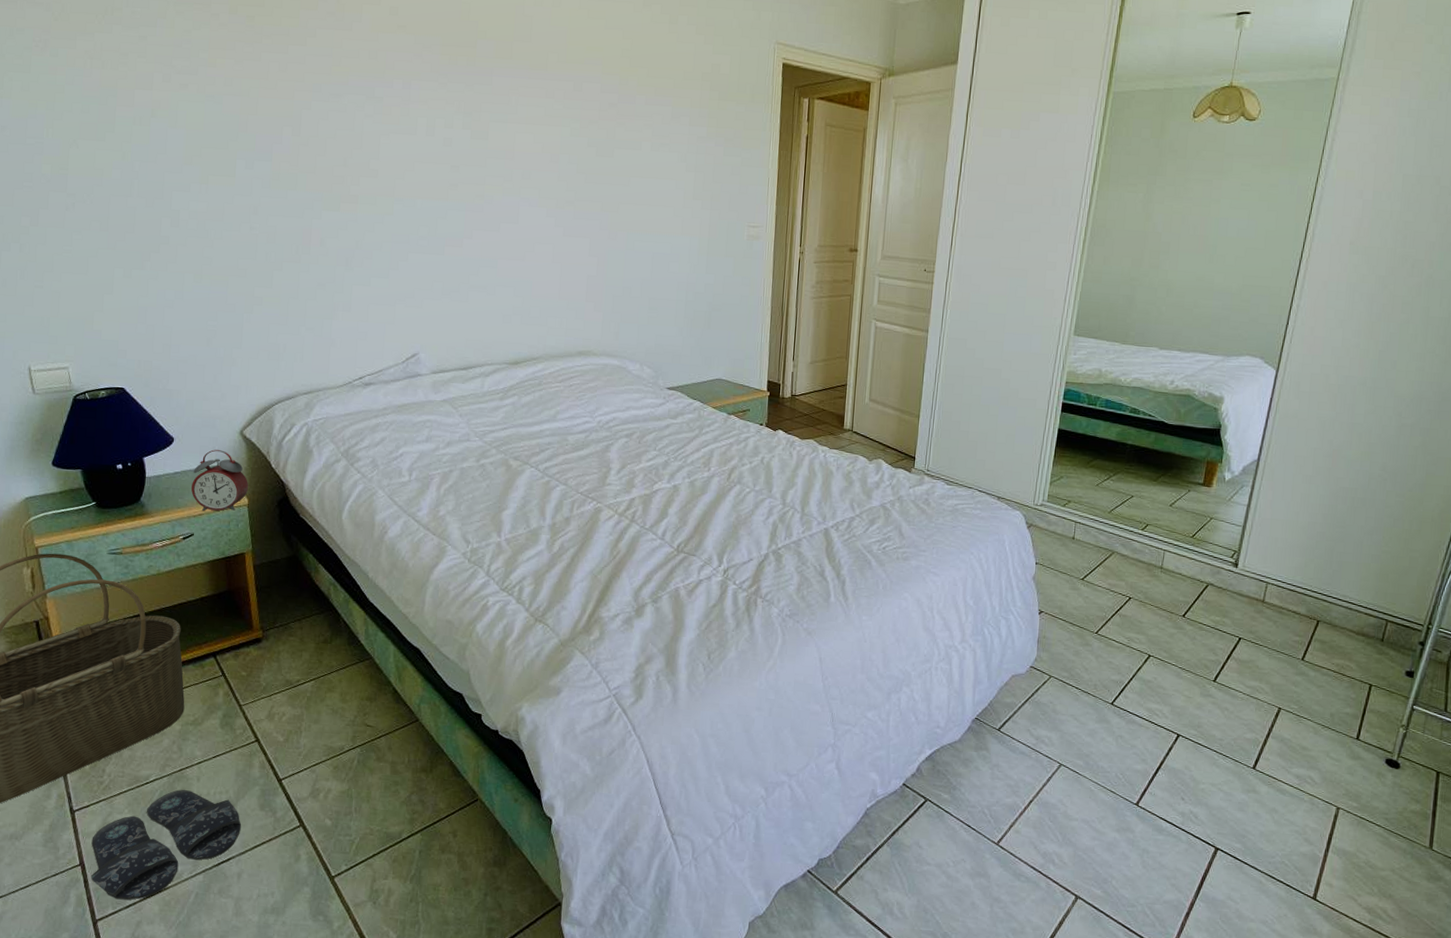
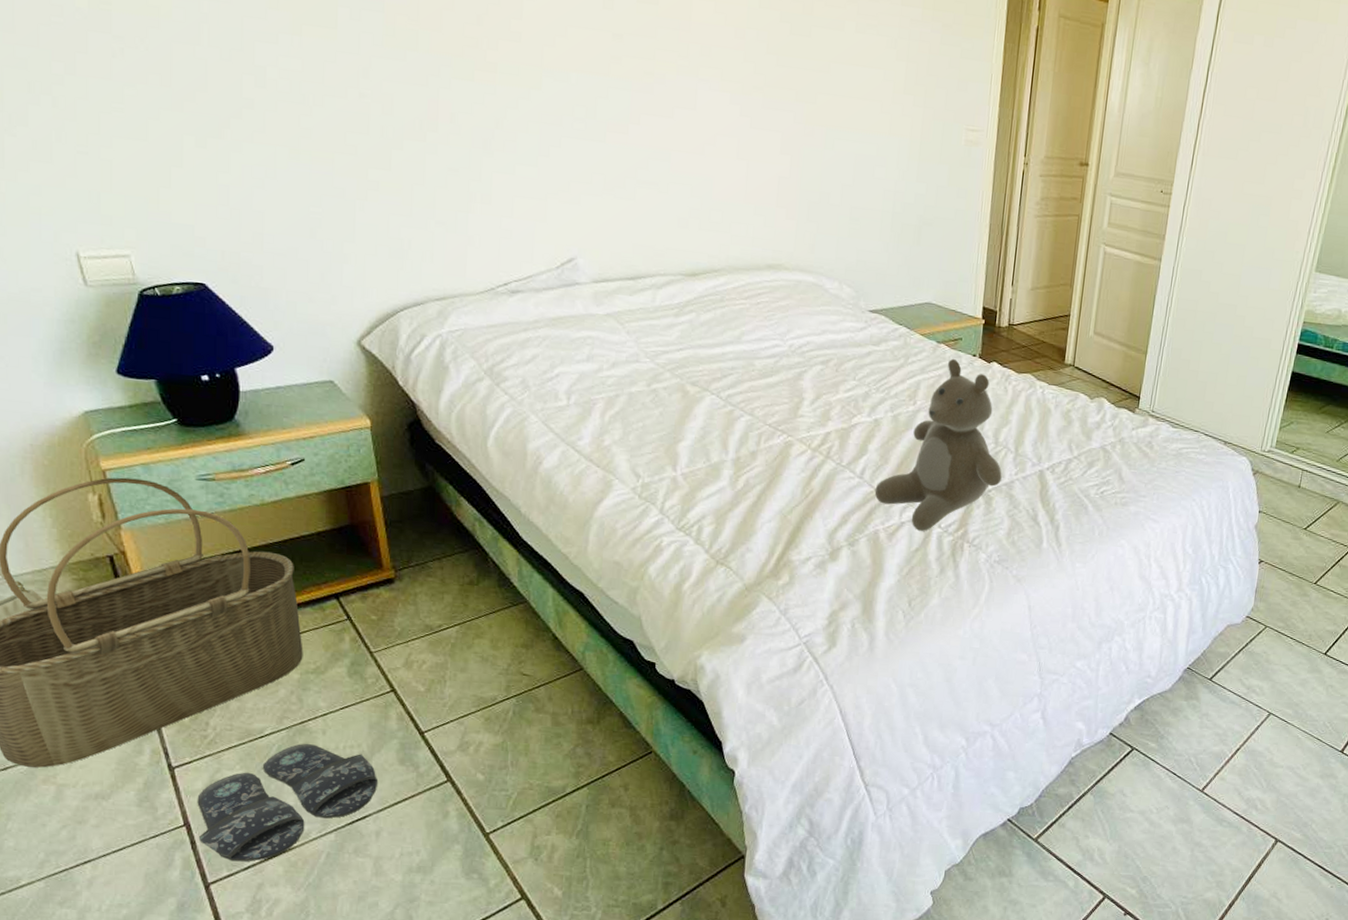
alarm clock: present [191,449,249,512] -> none [299,361,371,434]
teddy bear: none [675,428,790,588] -> present [874,358,1002,531]

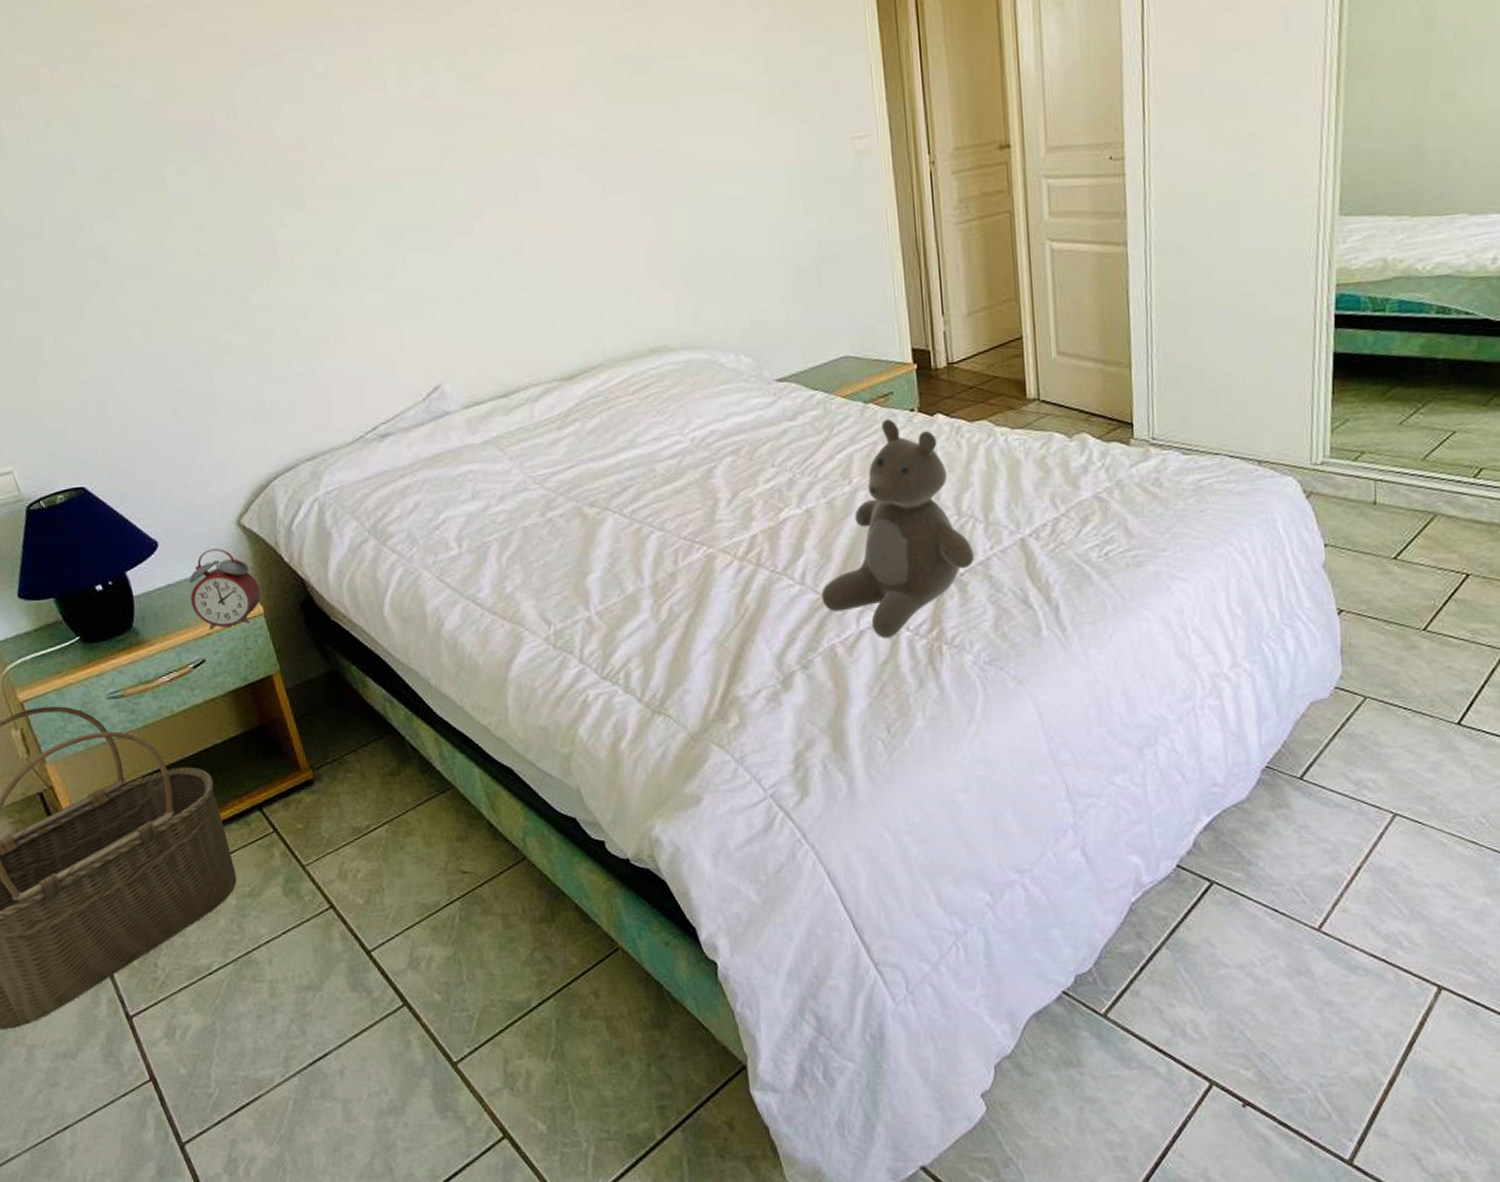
slippers: present [197,743,379,862] -> none [158,976,333,1117]
alarm clock: none [299,361,371,434] -> present [190,548,261,630]

